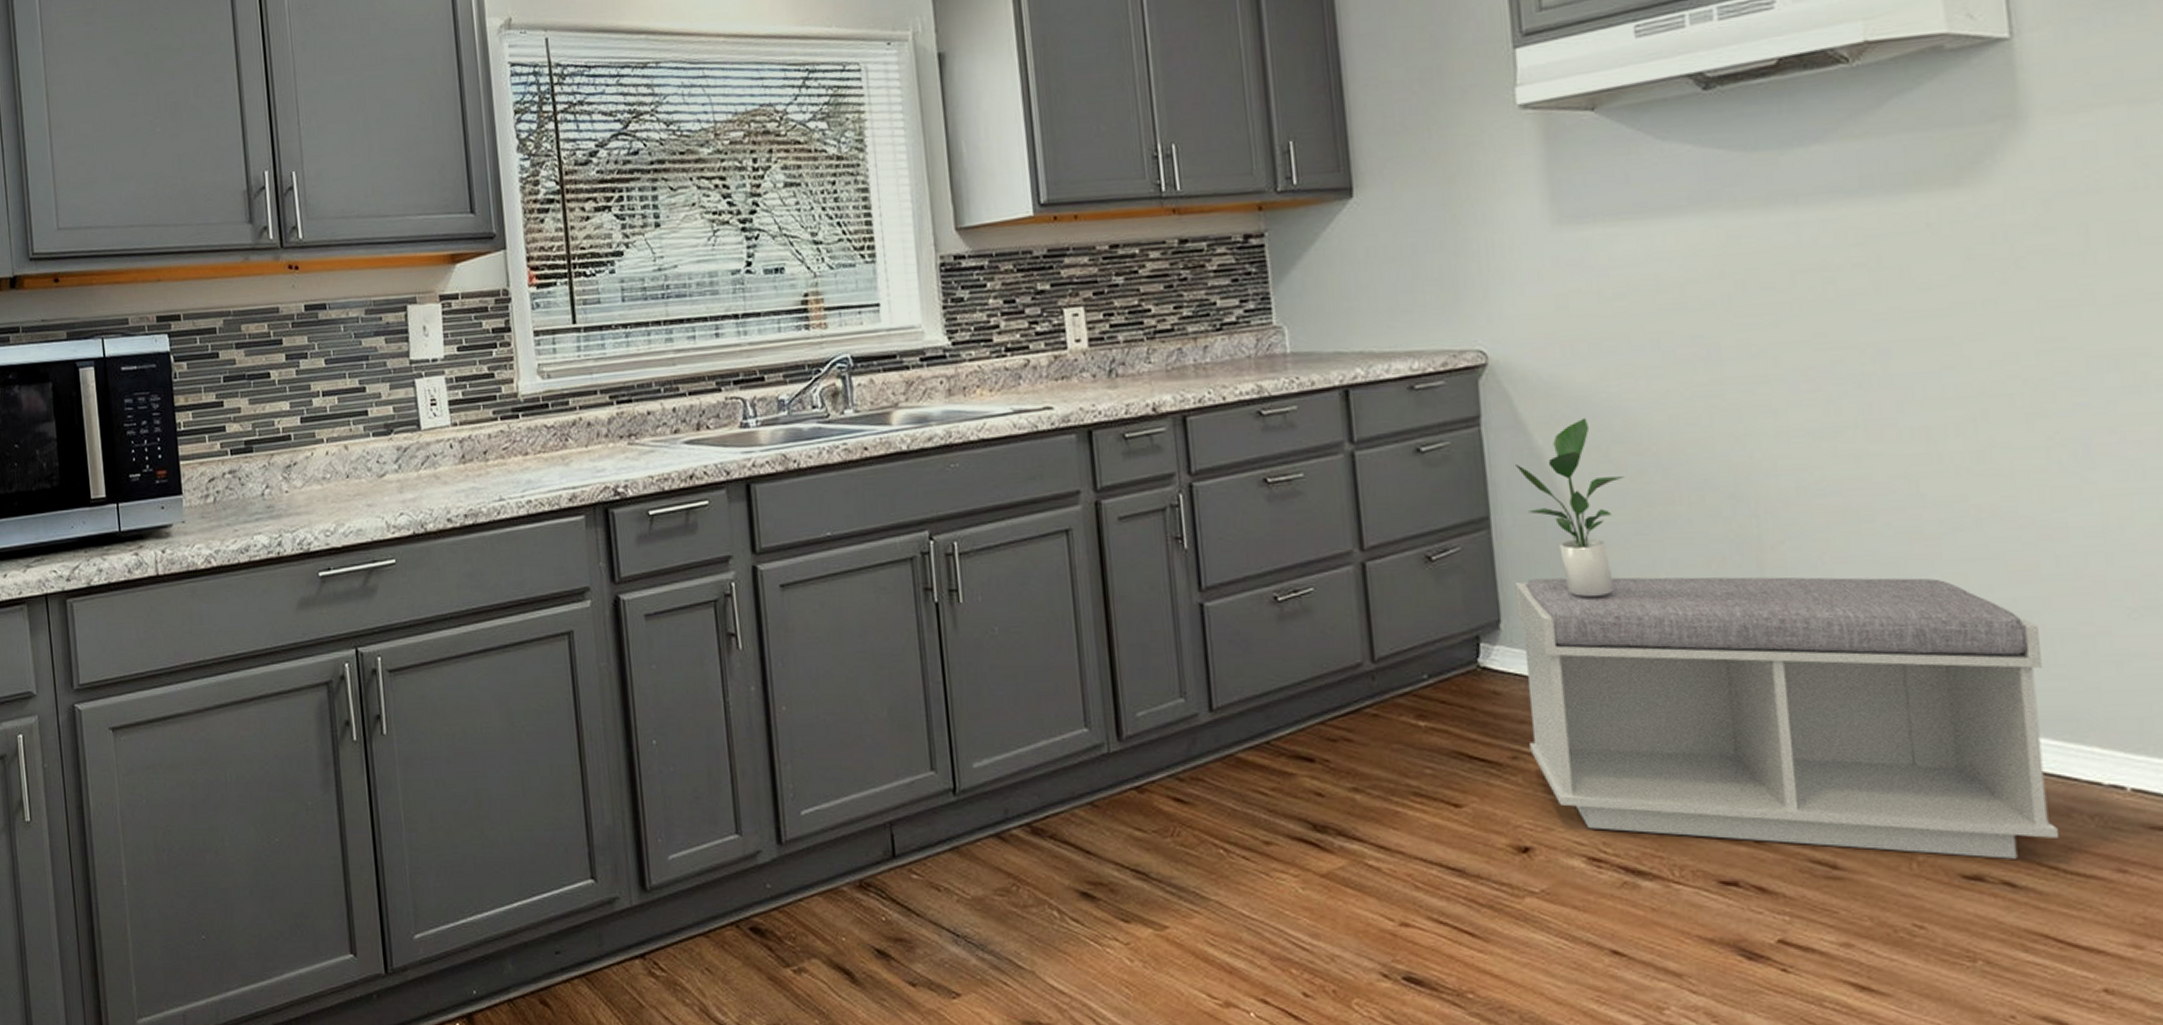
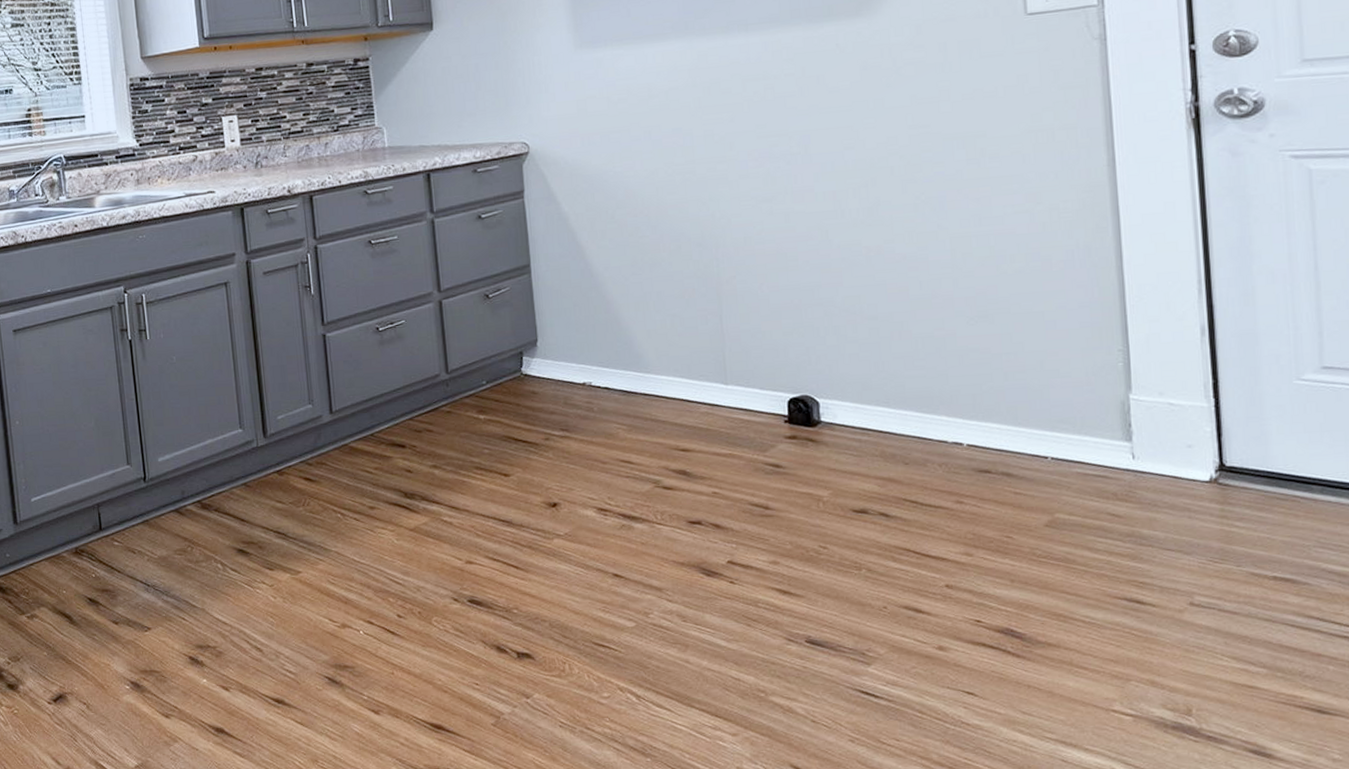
bench: present [1514,576,2058,859] -> none [547,300,918,497]
potted plant: present [1516,417,1626,598] -> none [549,190,626,322]

